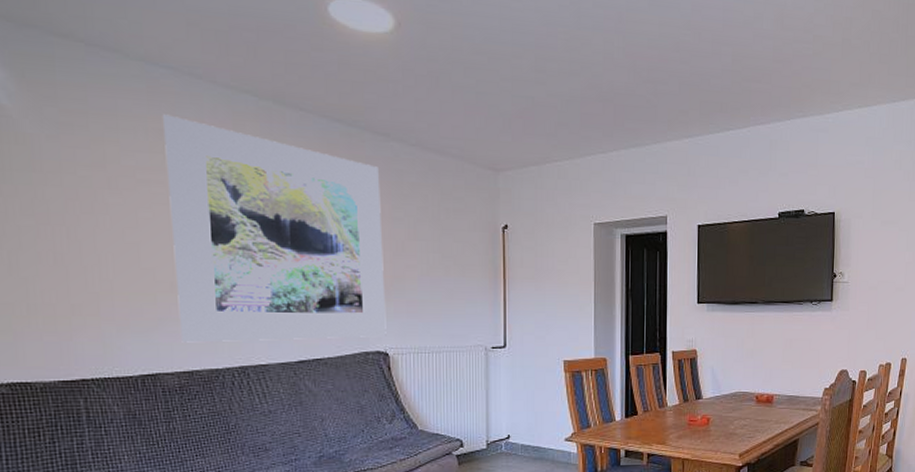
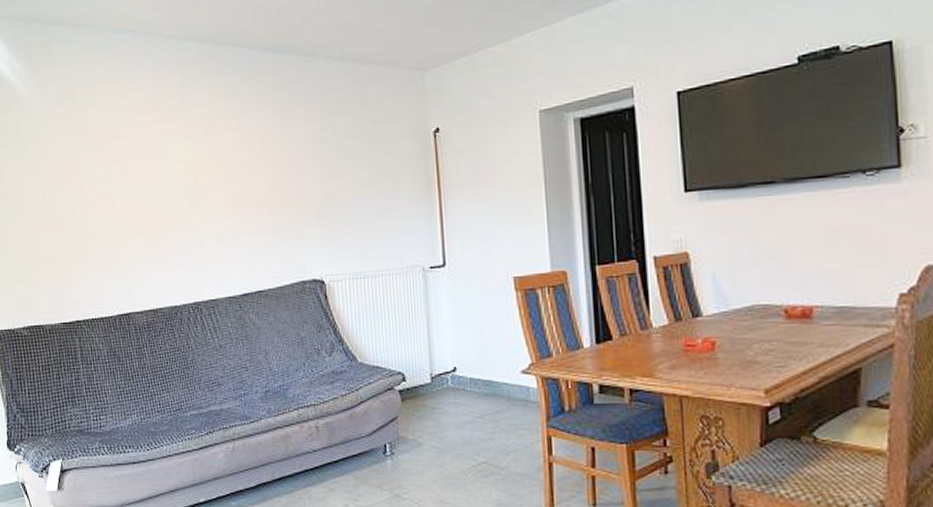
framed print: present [162,114,387,343] -> none [126,73,322,283]

